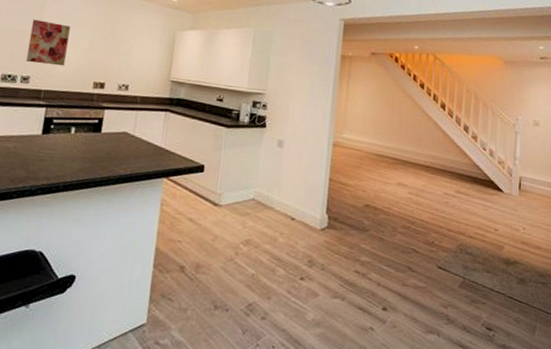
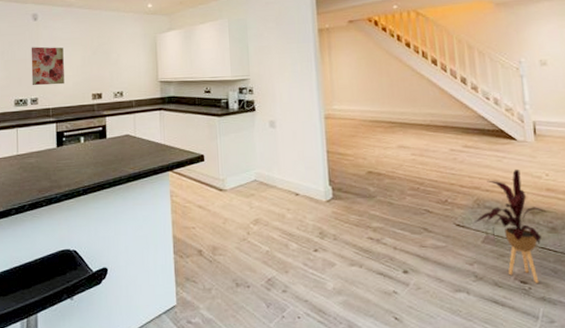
house plant: none [454,219,519,331] -> present [474,169,547,283]

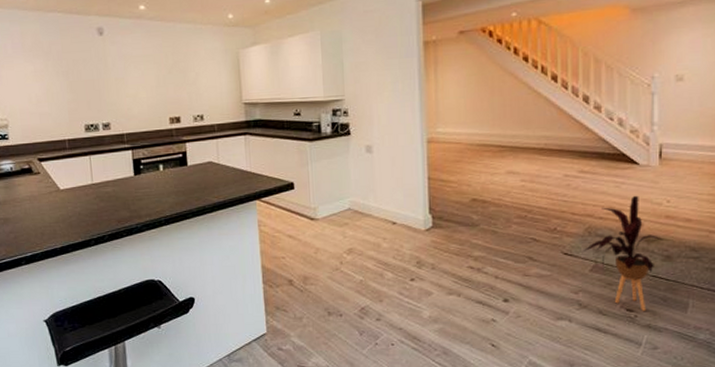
wall art: present [31,46,64,86] -> none [98,65,138,110]

